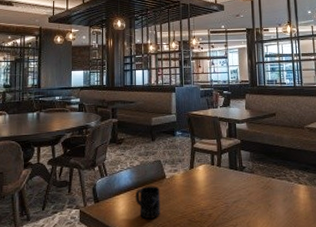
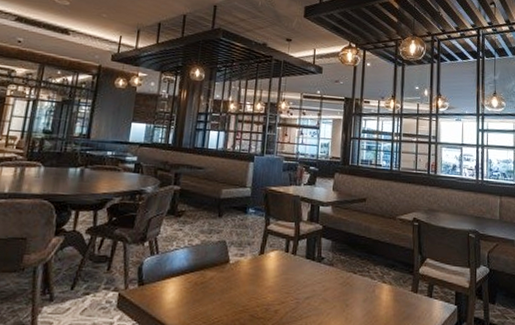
mug: present [136,186,160,219] -> none [189,270,221,310]

